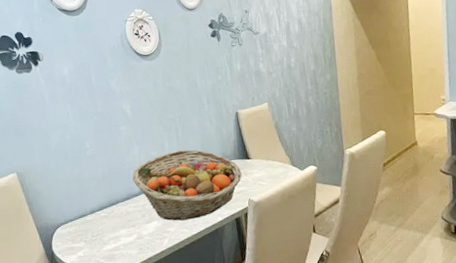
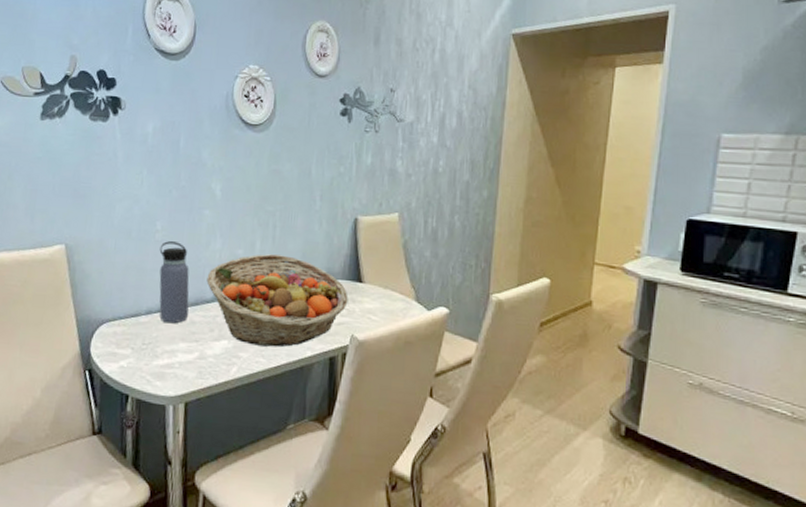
water bottle: none [91,154,124,217] -> present [159,241,190,324]

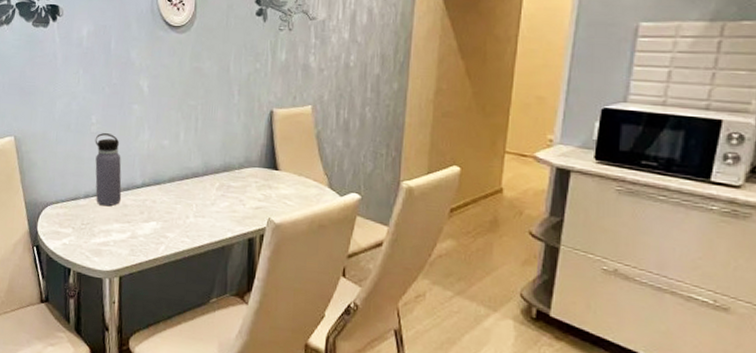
fruit basket: present [206,254,349,347] -> none [136,144,265,229]

